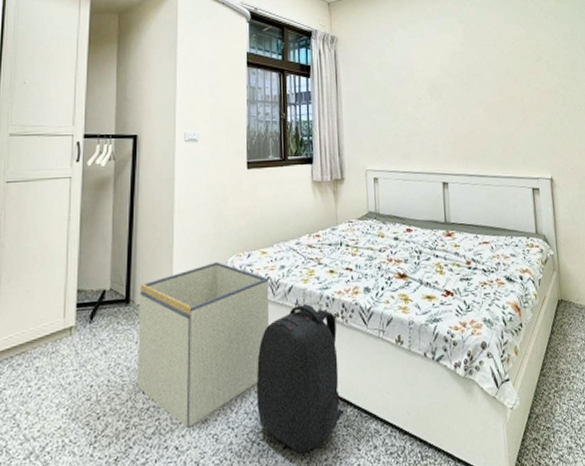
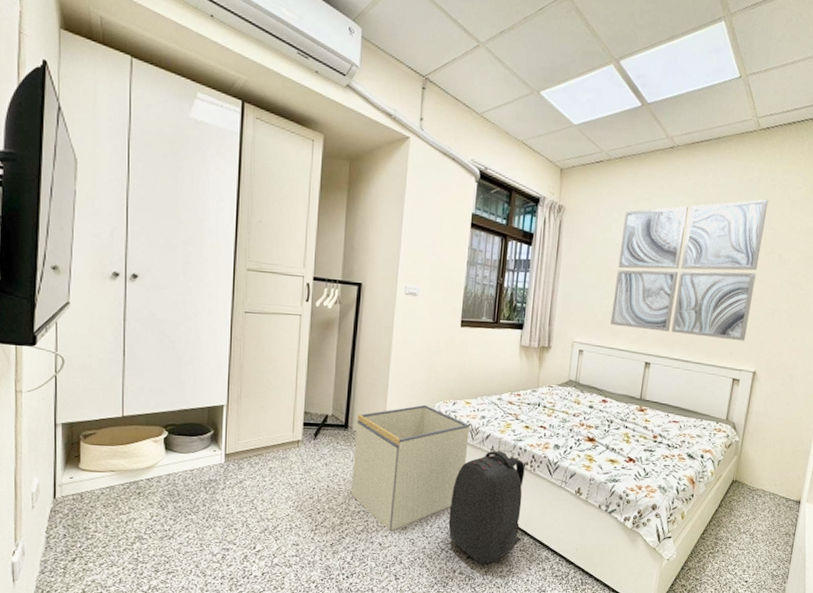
wall art: none [395,12,535,149] -> present [610,199,769,341]

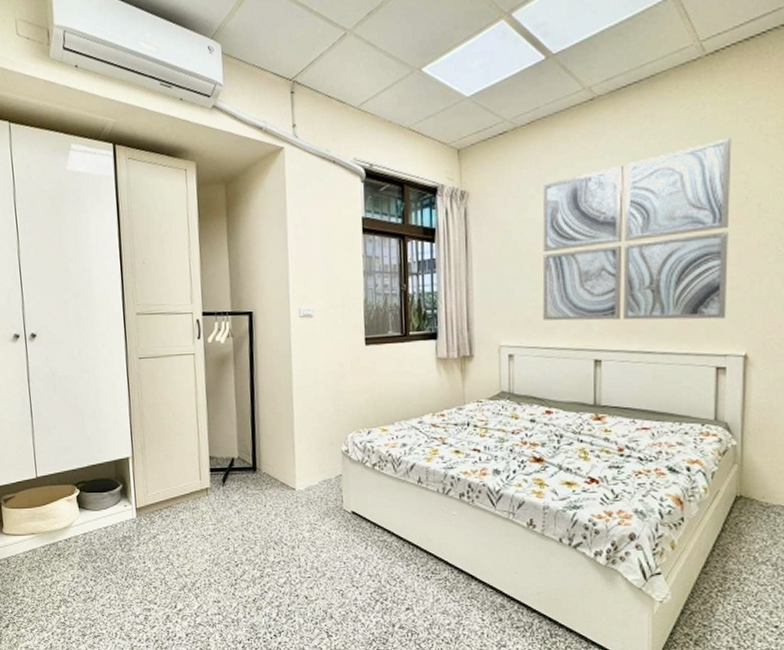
storage bin: present [351,404,470,531] -> none [264,437,391,582]
backpack: present [448,450,525,564] -> none [379,482,467,616]

